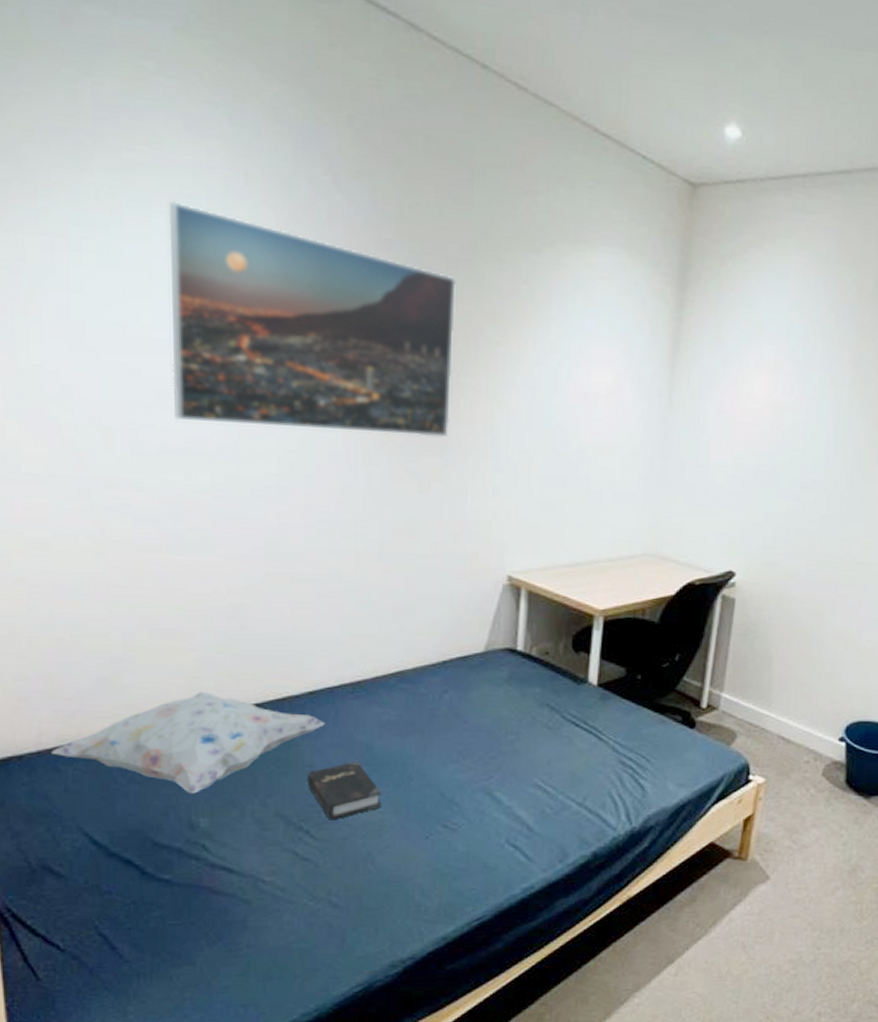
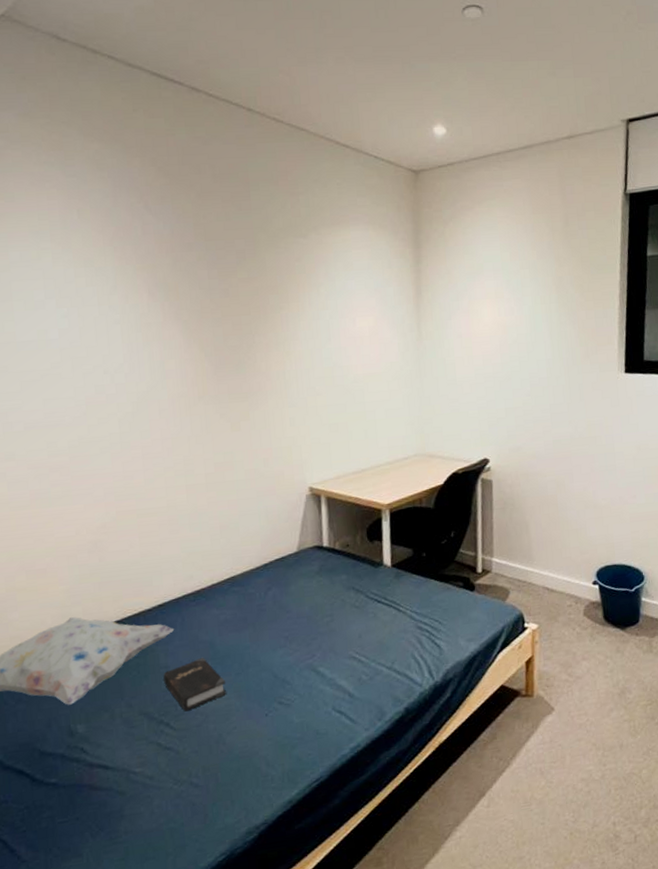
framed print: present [168,201,457,438] -> none [21,237,251,402]

